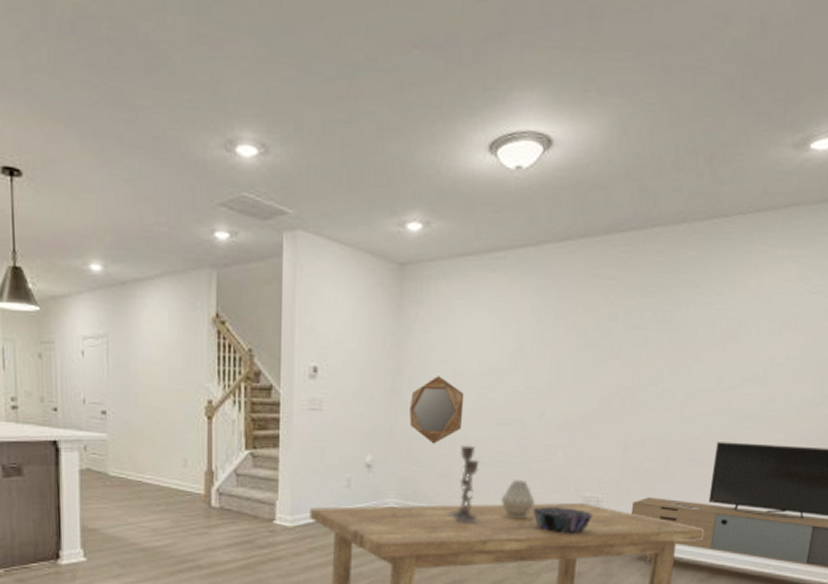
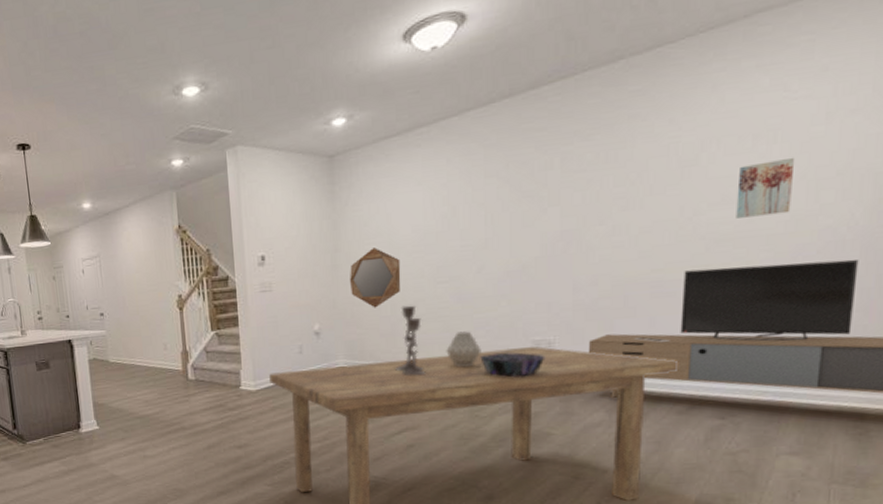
wall art: none [761,347,809,399] -> present [736,157,796,218]

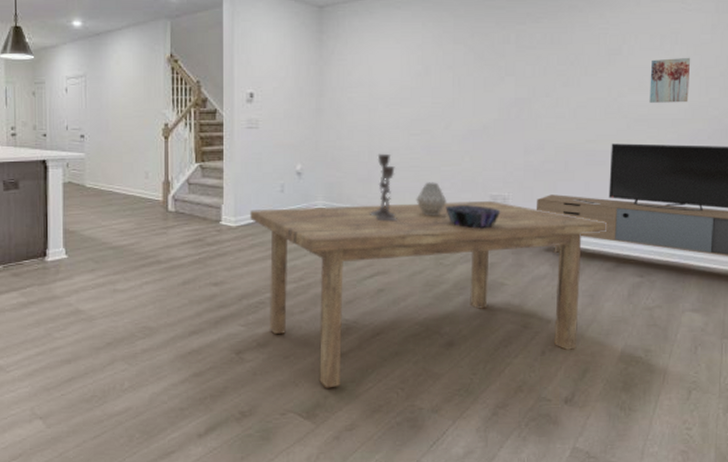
home mirror: present [350,248,401,308] -> none [332,96,379,153]

